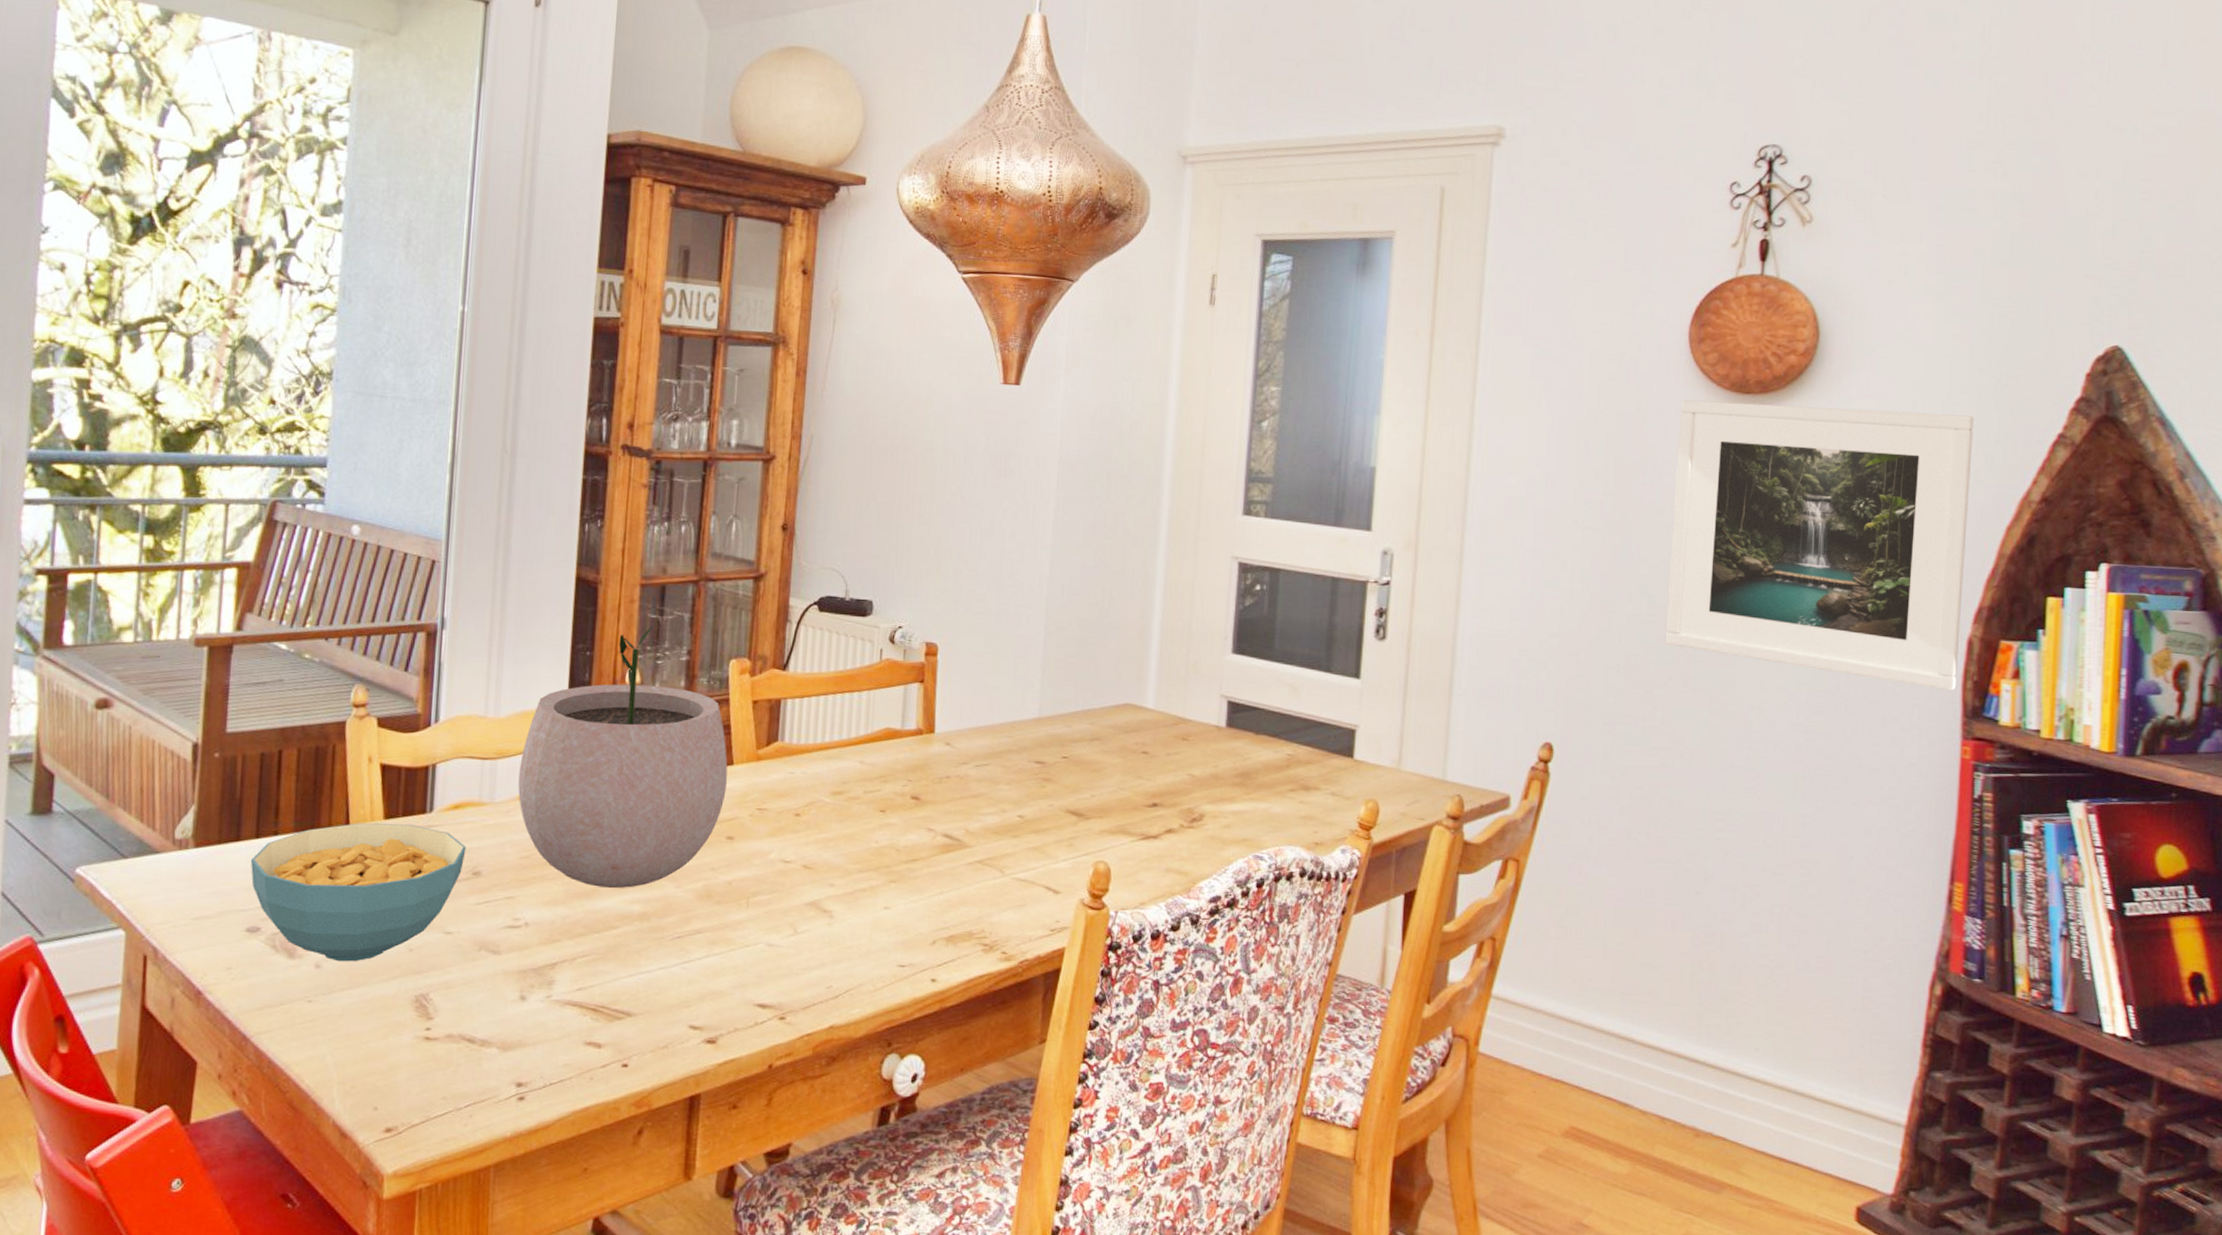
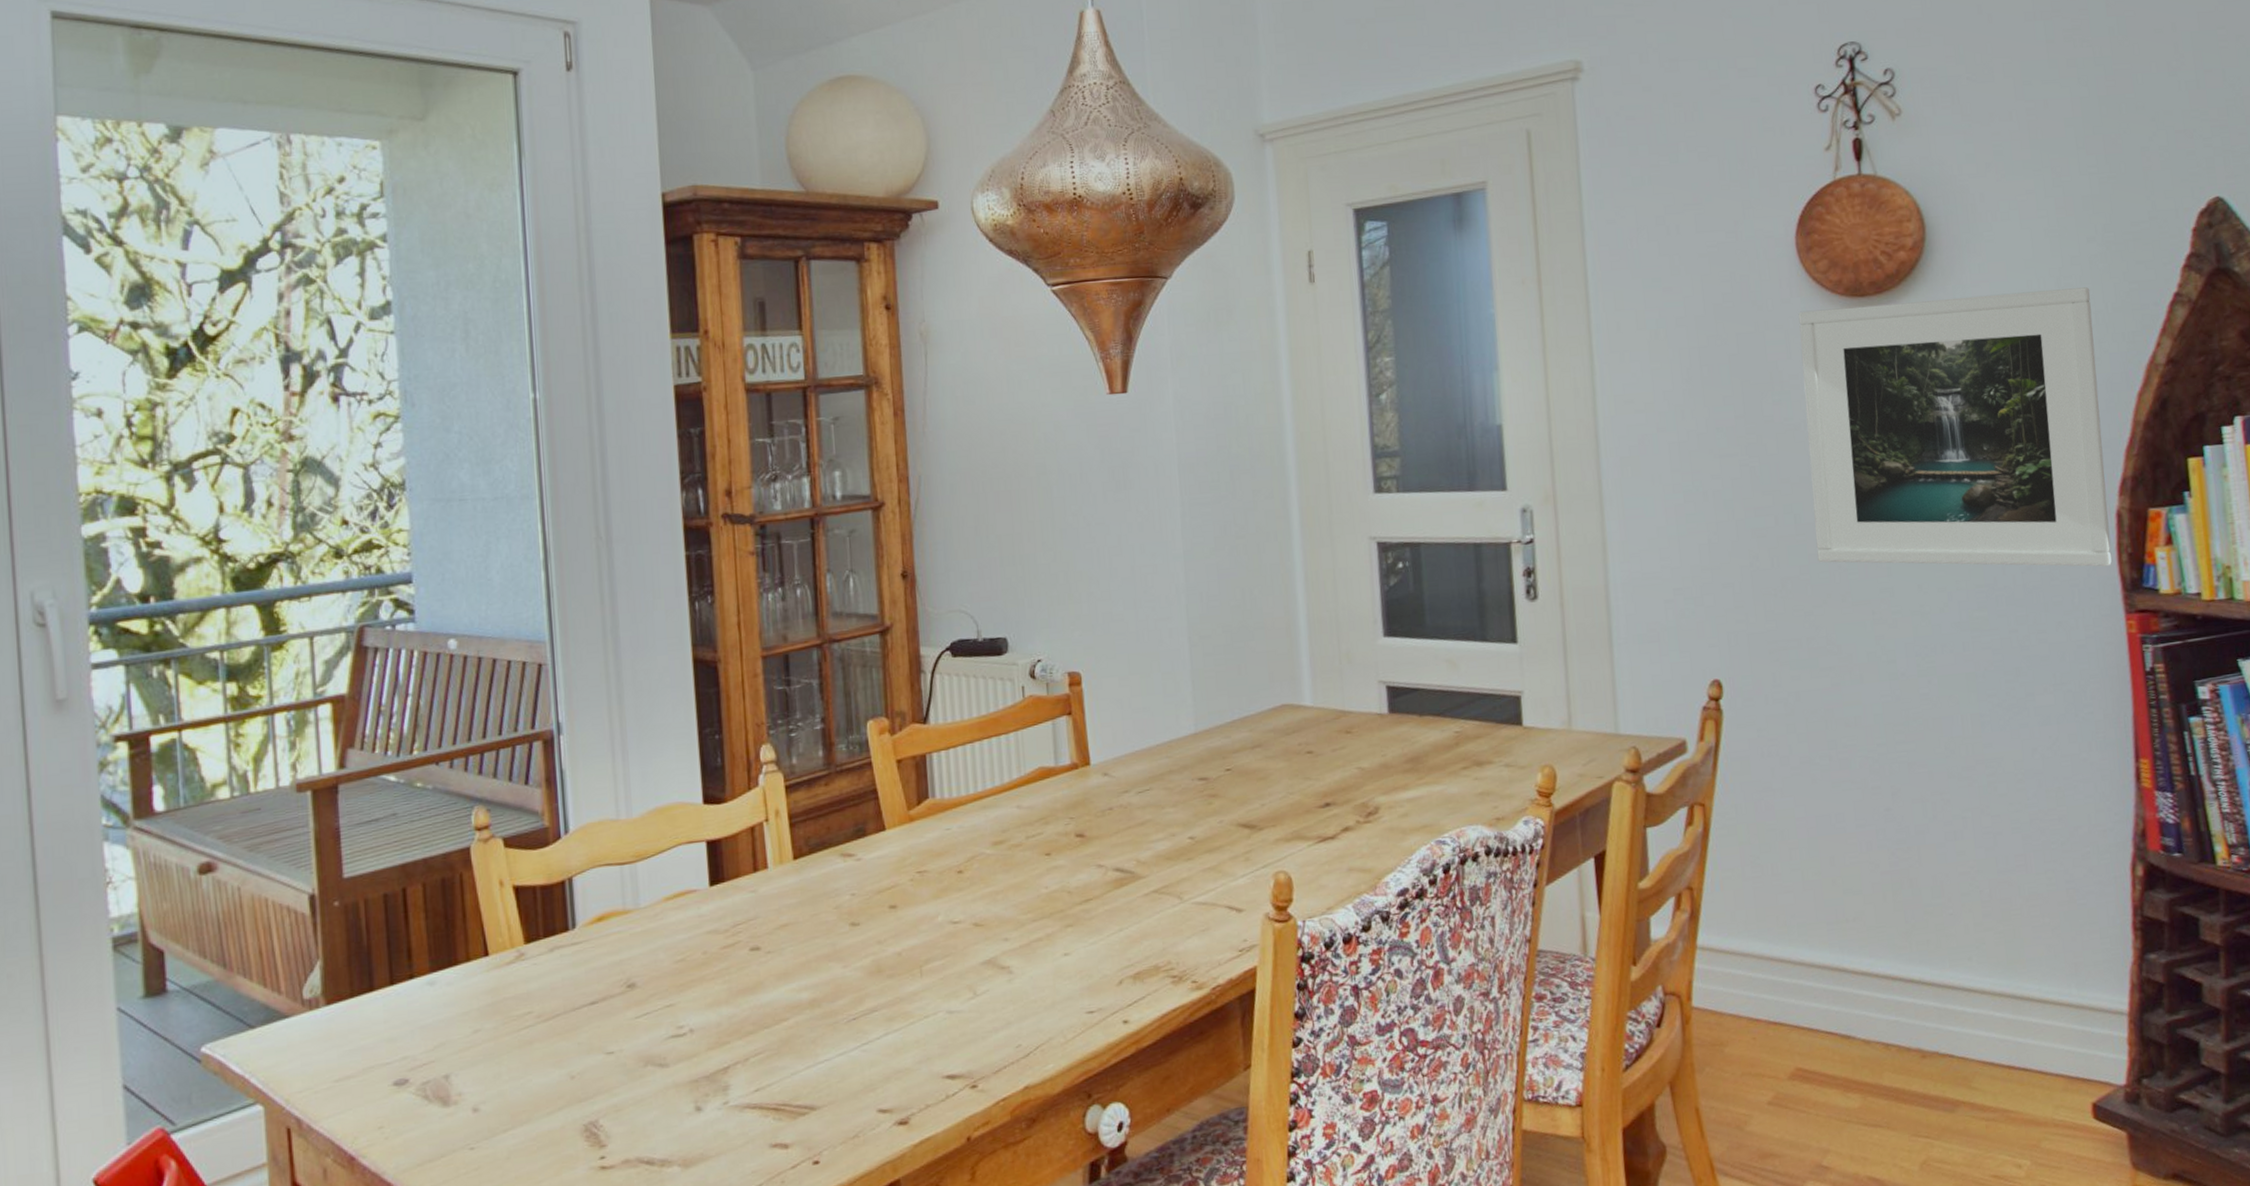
cereal bowl: present [250,823,466,962] -> none [387,944,617,1102]
plant pot: present [518,626,728,889] -> none [661,699,882,980]

